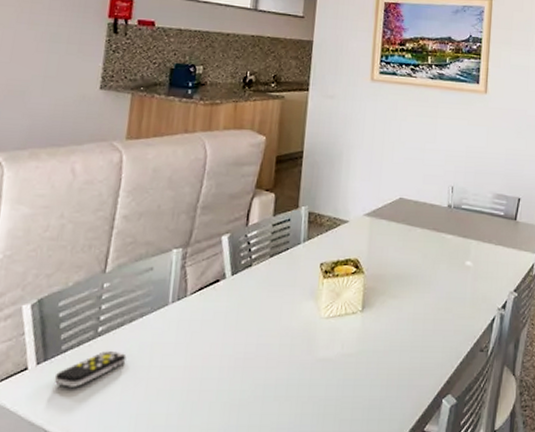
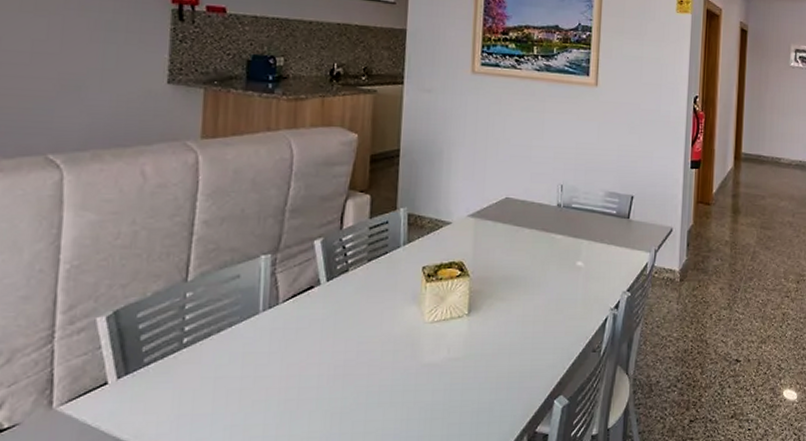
remote control: present [54,350,127,387] -> none [138,361,216,401]

